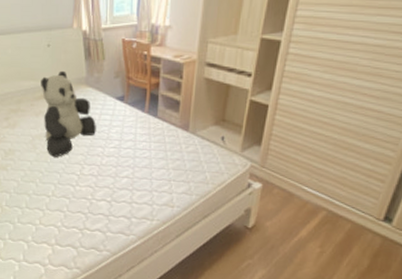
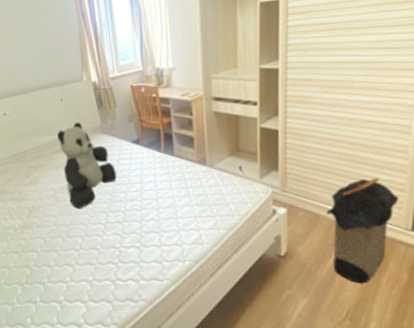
laundry hamper: none [298,165,378,264] -> present [326,177,400,284]

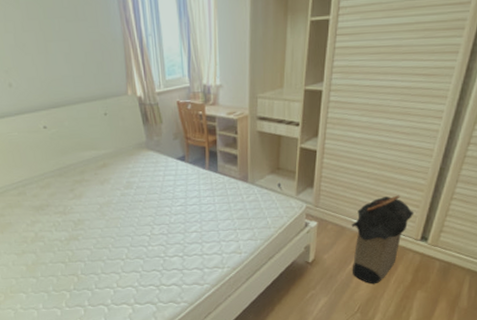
teddy bear: present [57,122,117,209] -> none [101,137,162,222]

